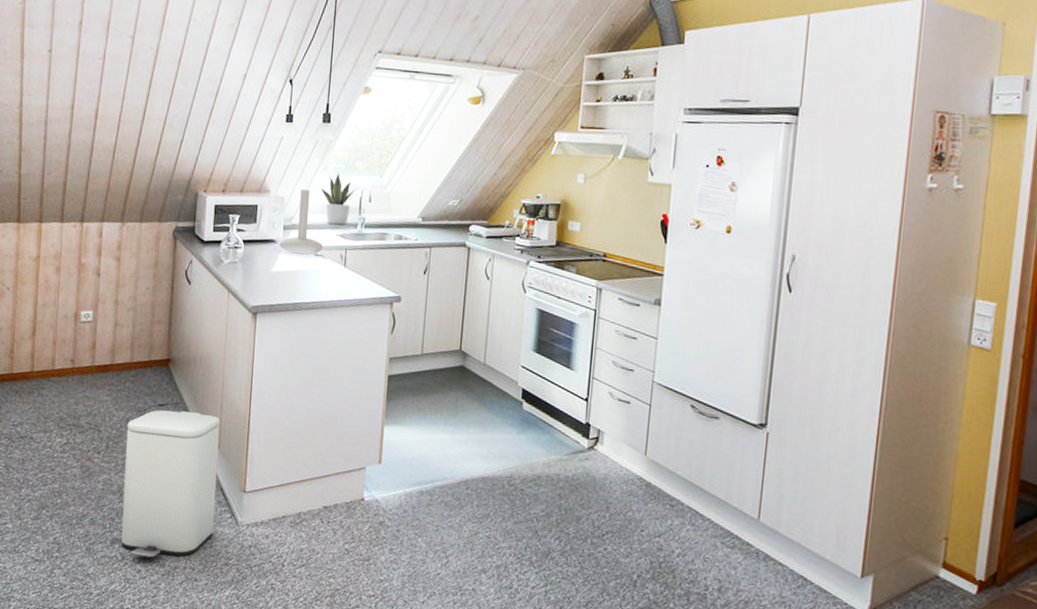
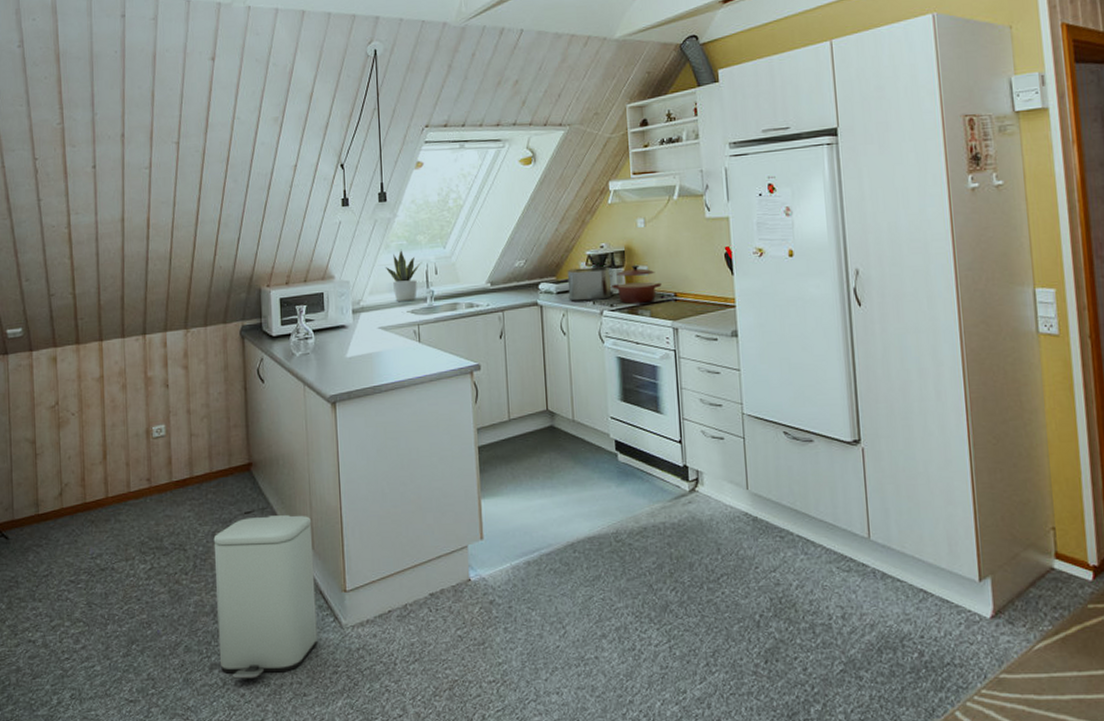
paper towel holder: present [279,189,324,255] -> none [350,270,396,337]
toaster: none [497,215,545,250] -> present [567,266,614,303]
saucepan: none [542,219,593,260] -> present [612,264,662,305]

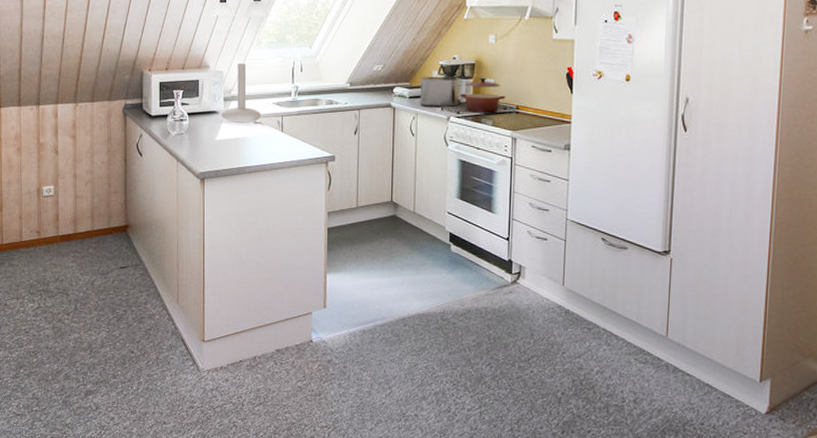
pedal bin: present [213,515,317,679] -> none [92,272,178,406]
paper towel holder: none [350,270,396,337] -> present [221,64,262,123]
potted plant: present [385,249,423,302] -> none [255,46,290,95]

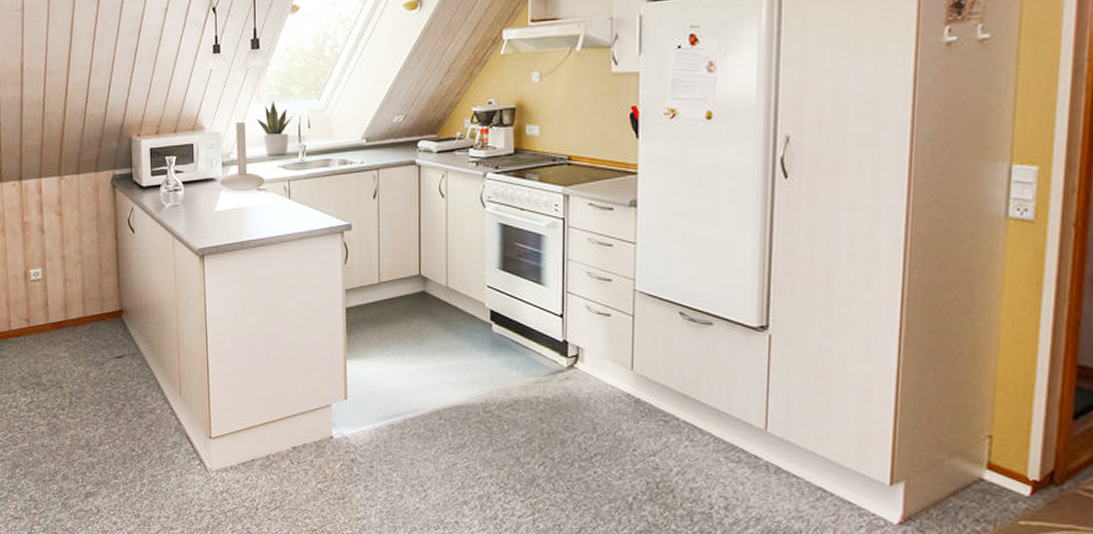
potted plant: none [255,46,290,95] -> present [256,100,295,156]
toaster: present [419,76,461,107] -> none [449,125,500,163]
saucepan: present [460,77,506,114] -> none [498,123,554,167]

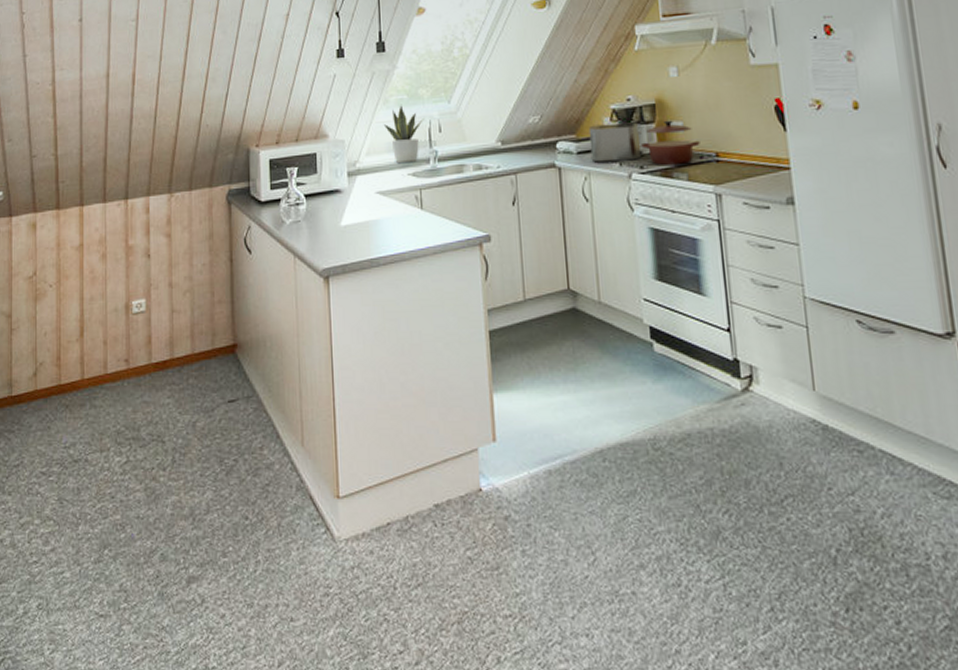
paper towel holder: present [219,122,265,191] -> none [345,128,395,202]
toaster: none [449,125,500,163] -> present [588,122,644,164]
saucepan: none [498,123,554,167] -> present [641,120,700,166]

